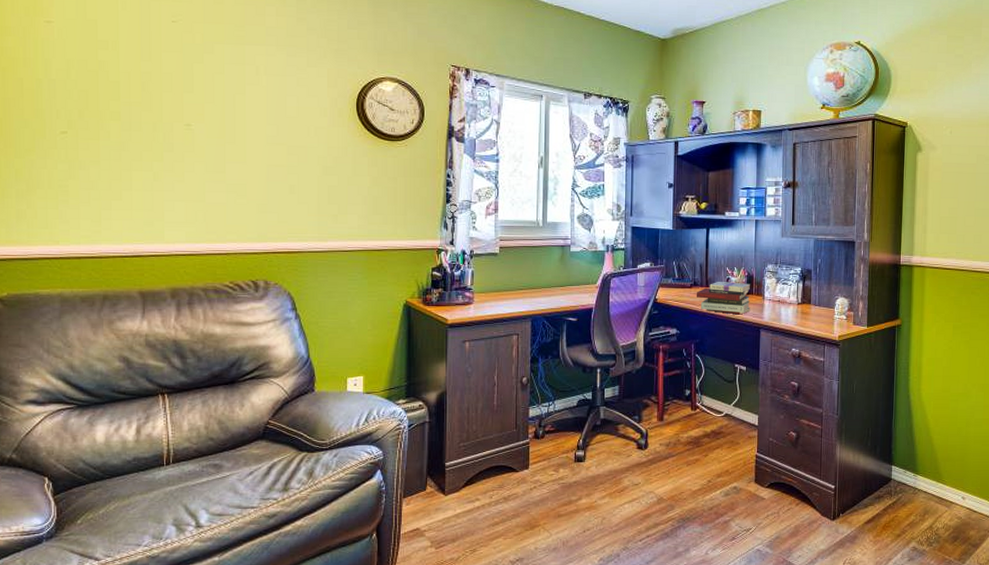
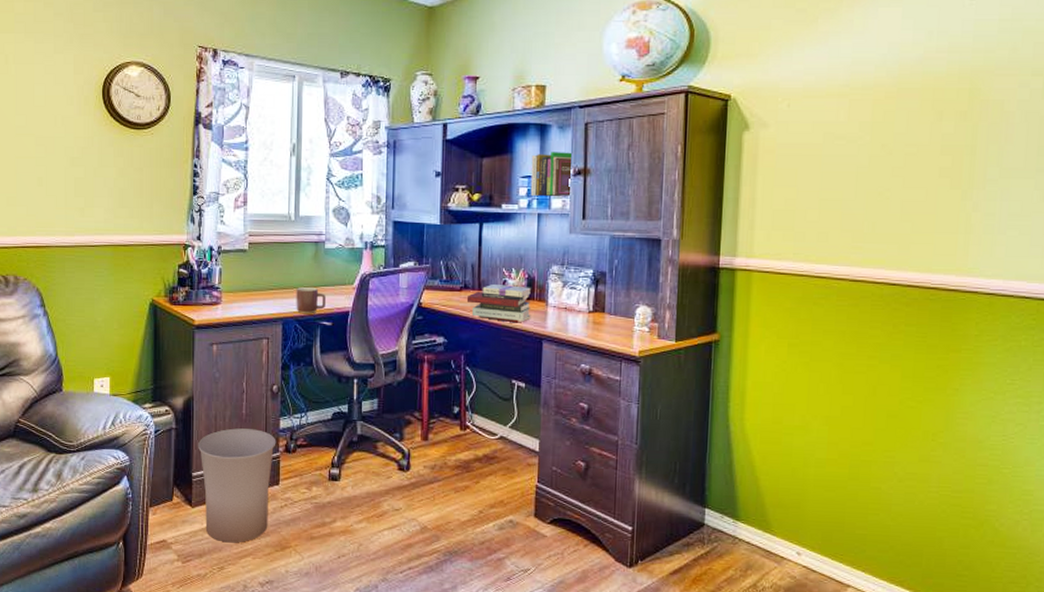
waste bin: none [451,419,526,526] -> present [198,428,276,543]
mug: none [544,287,572,310] -> present [296,287,327,313]
books: none [749,167,782,206] -> present [530,152,571,197]

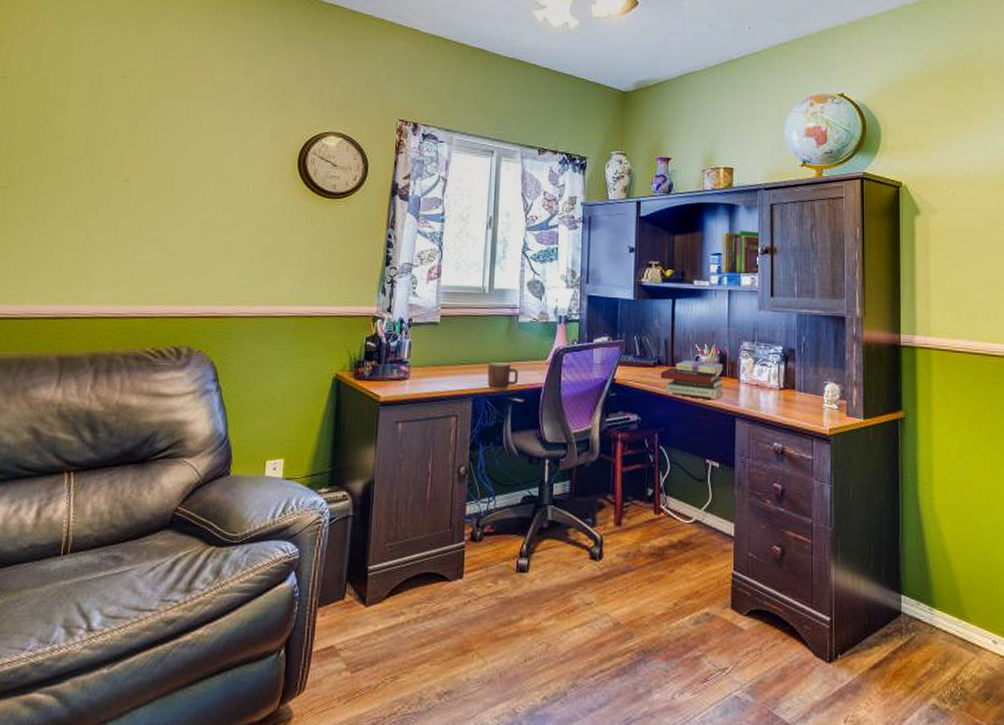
waste bin: present [198,428,276,543] -> none [376,515,462,647]

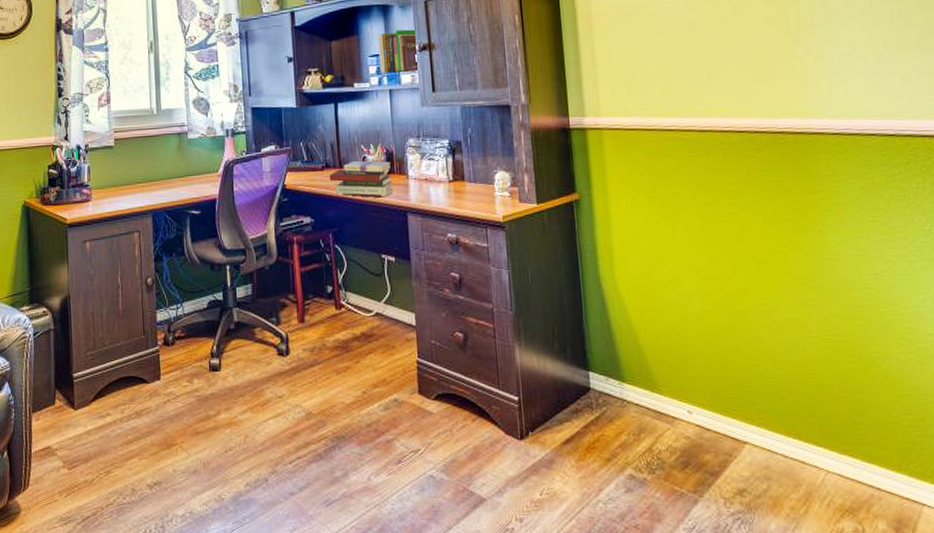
mug: present [487,362,519,389] -> none [163,178,194,204]

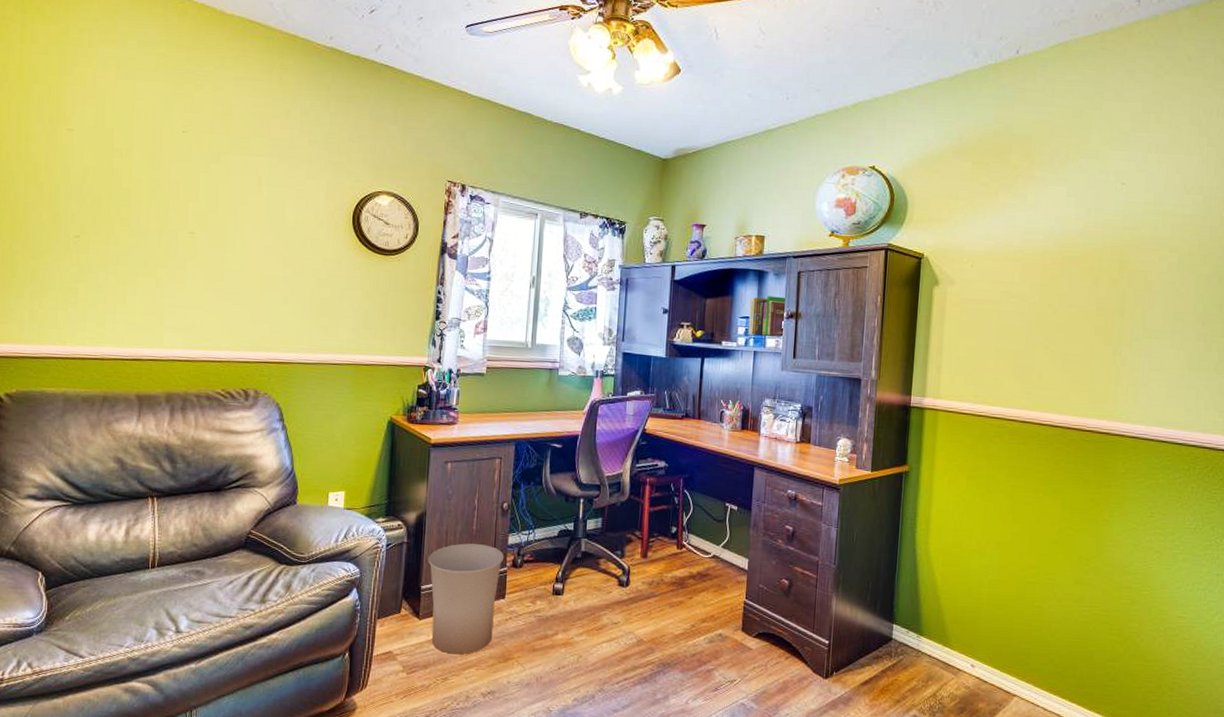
waste bin: none [77,324,155,445] -> present [428,543,504,655]
books: present [329,160,394,198] -> none [687,413,746,451]

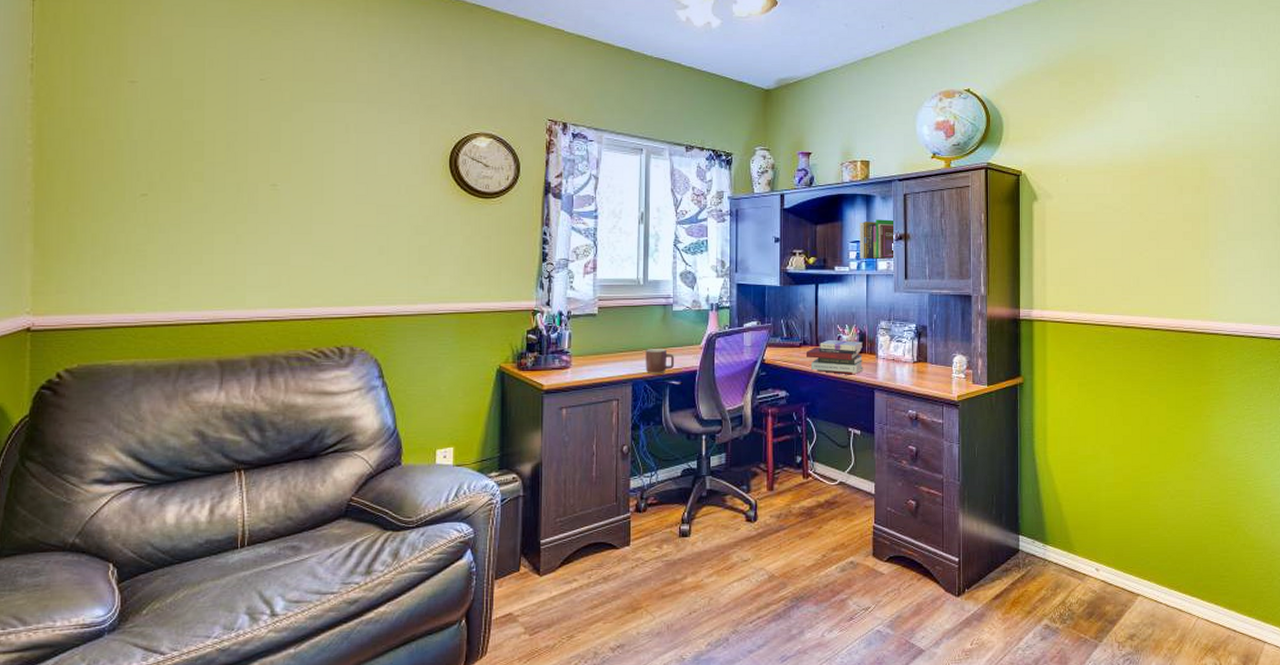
waste bin: present [428,543,504,655] -> none [547,491,627,610]
mug: none [529,411,558,436] -> present [645,349,675,374]
books: none [687,413,746,451] -> present [805,339,864,375]

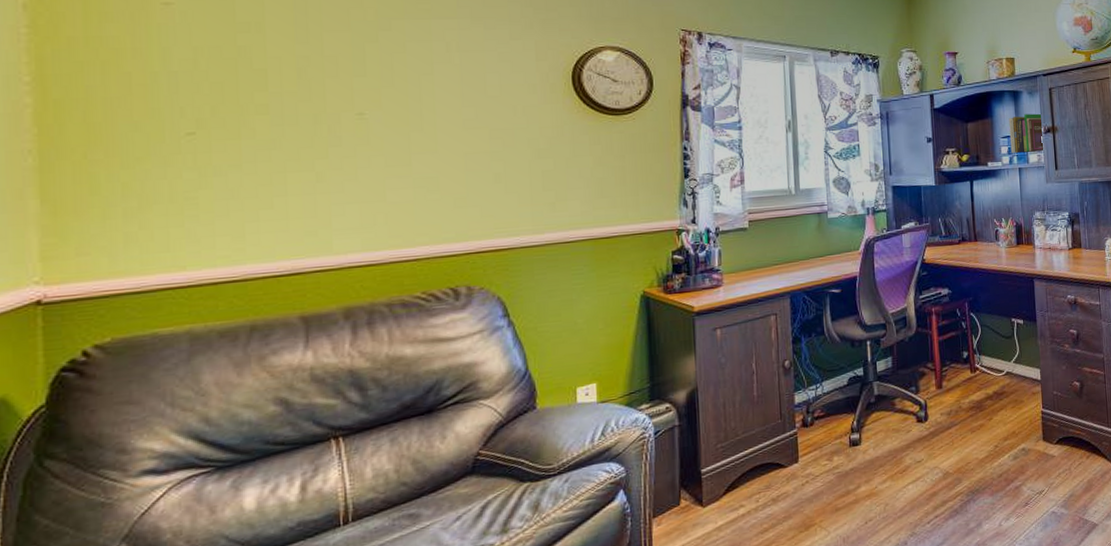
mug: present [645,349,675,374] -> none [802,257,834,284]
books: present [805,339,864,375] -> none [965,233,1022,267]

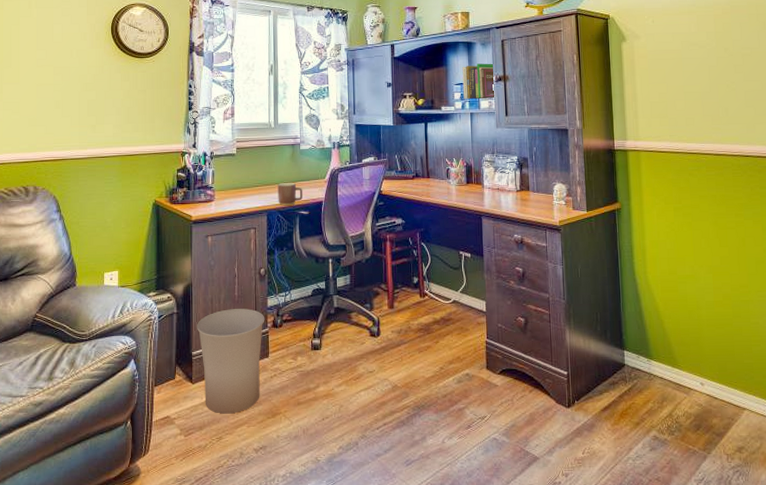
waste bin: none [706,409,793,537] -> present [197,309,265,414]
mug: none [802,257,834,284] -> present [277,183,303,205]

